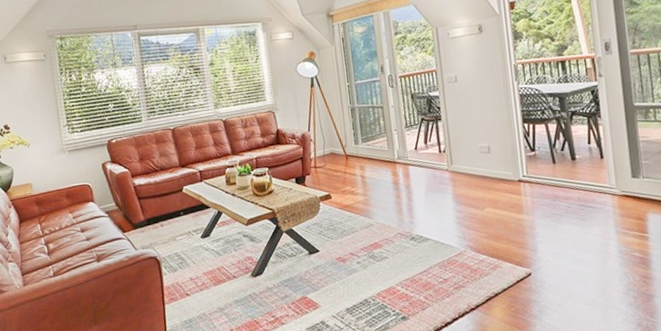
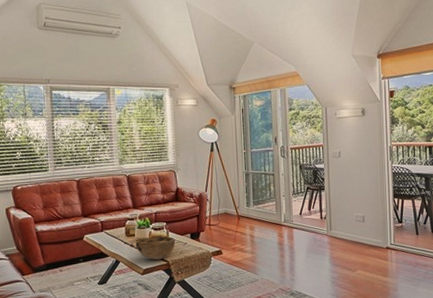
decorative bowl: none [237,183,280,209] -> present [135,236,176,260]

